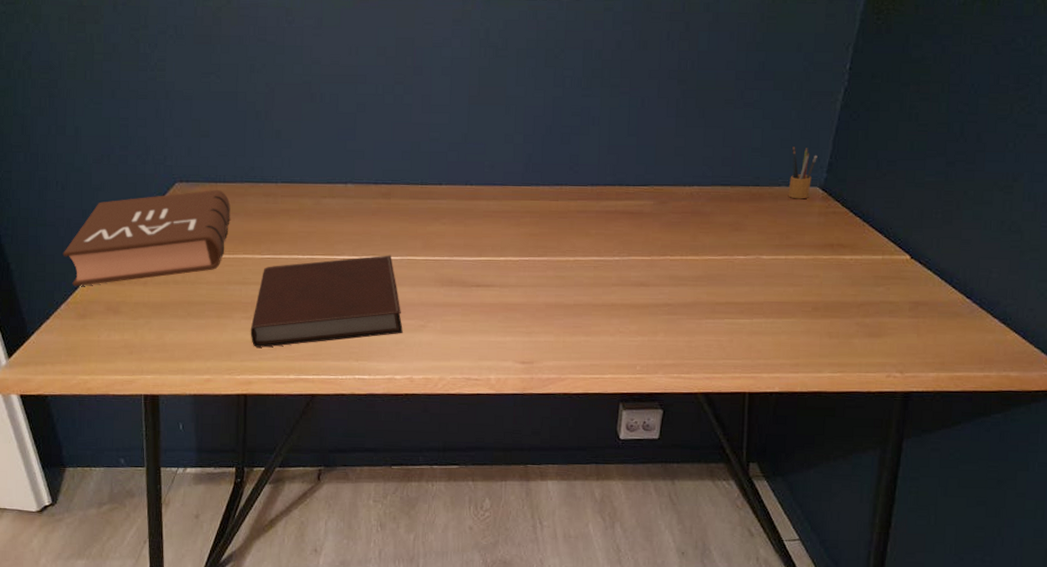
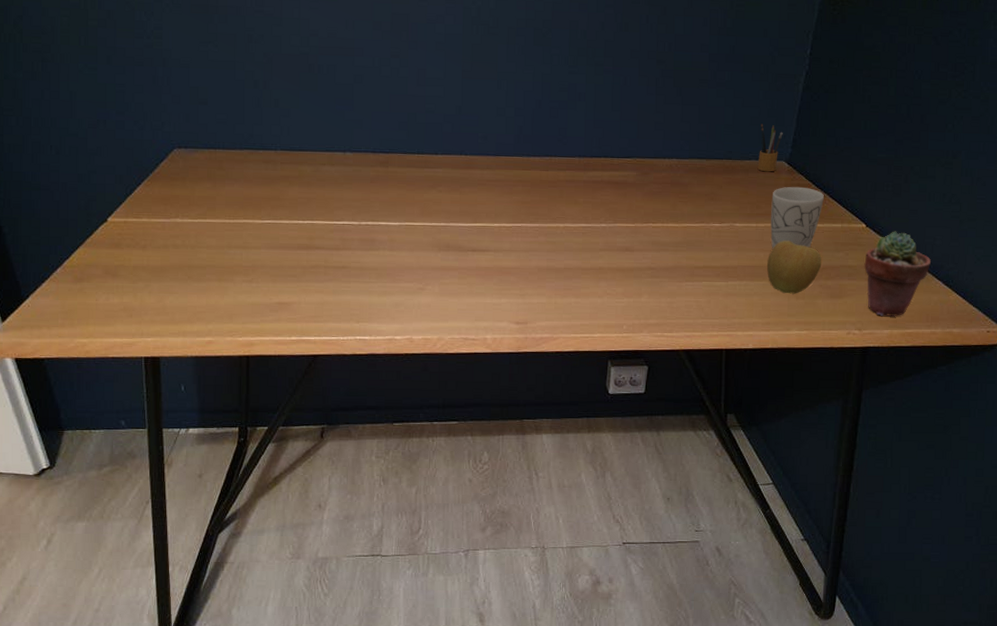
book: present [63,189,231,287] -> none [58,155,230,251]
notebook: present [250,255,403,348] -> none [251,221,402,310]
apple: none [796,274,859,333] -> present [766,240,822,294]
mug: none [801,214,863,283] -> present [770,186,824,249]
potted succulent: none [907,263,985,358] -> present [864,231,931,316]

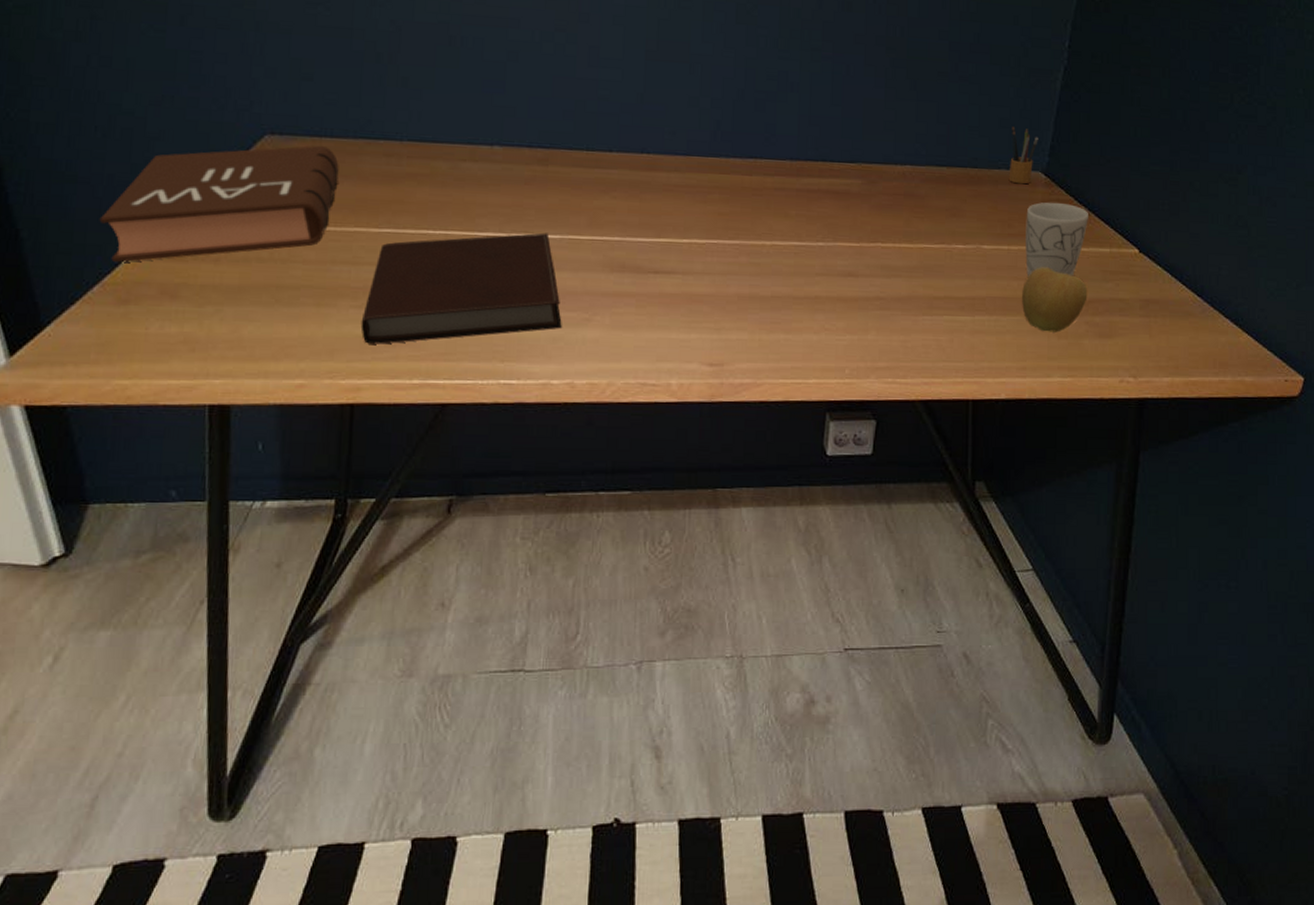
book: none [58,155,230,251] -> present [99,145,339,263]
notebook: none [251,221,402,310] -> present [360,233,562,344]
potted succulent: present [864,231,931,316] -> none [1138,258,1216,361]

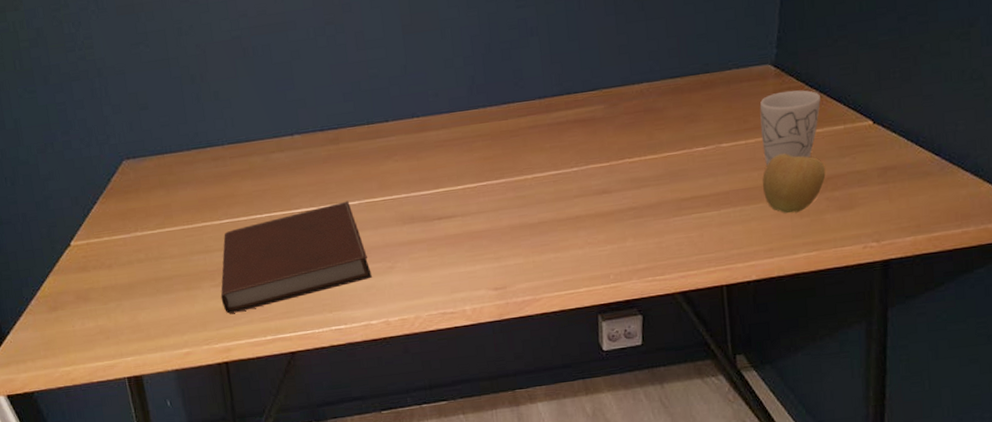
book: present [99,145,339,263] -> none [23,161,183,281]
pencil box: present [1008,126,1039,185] -> none [738,25,765,81]

